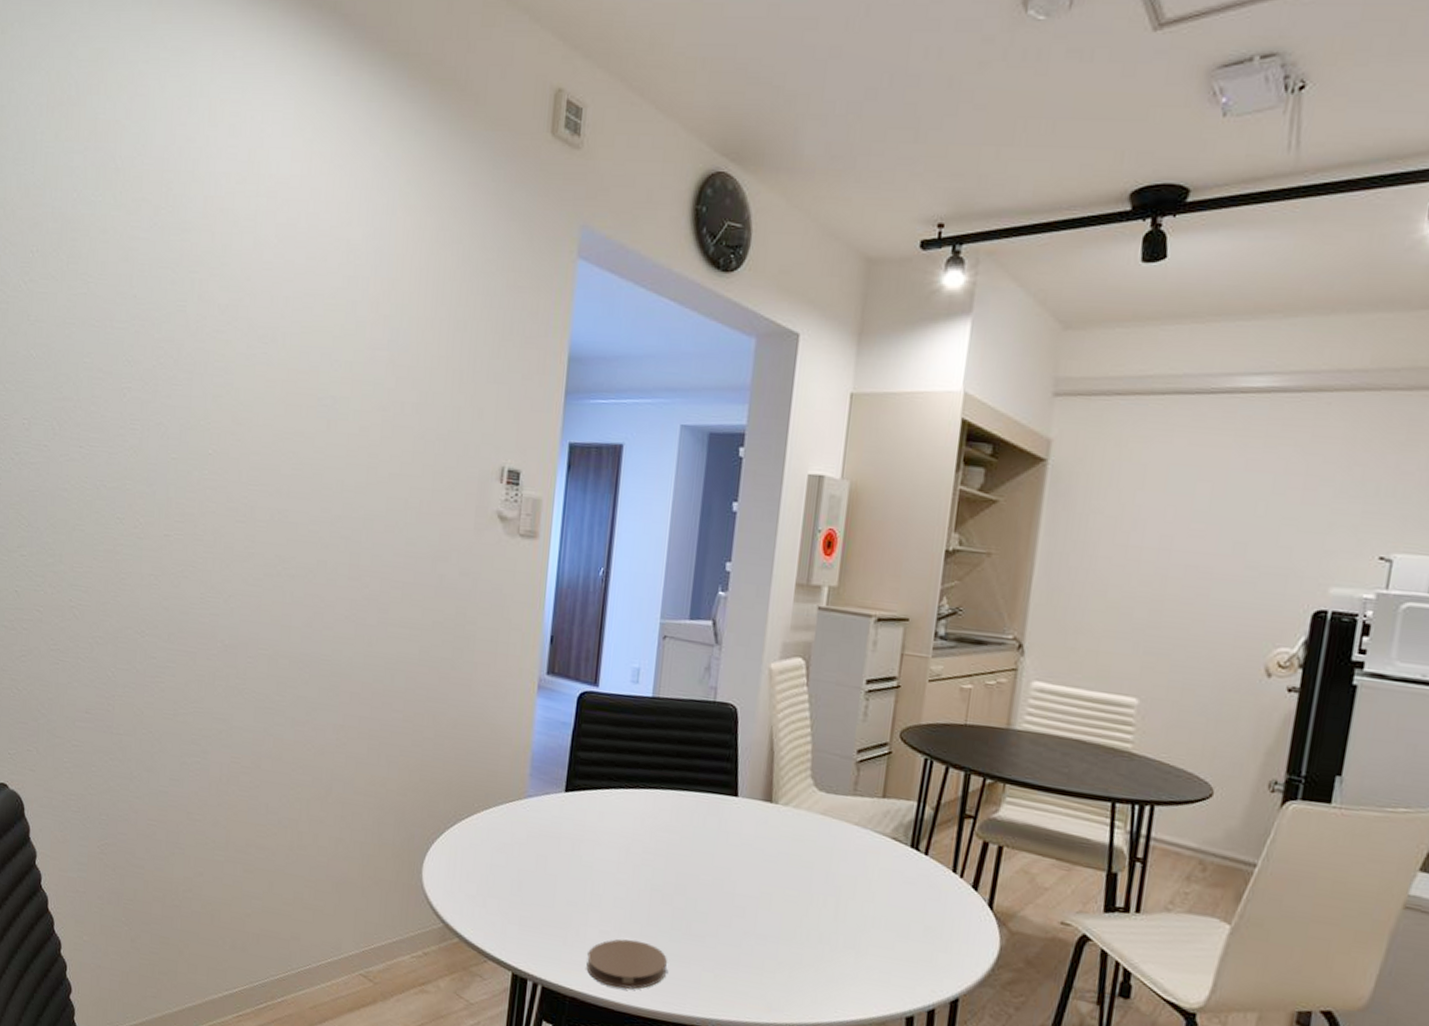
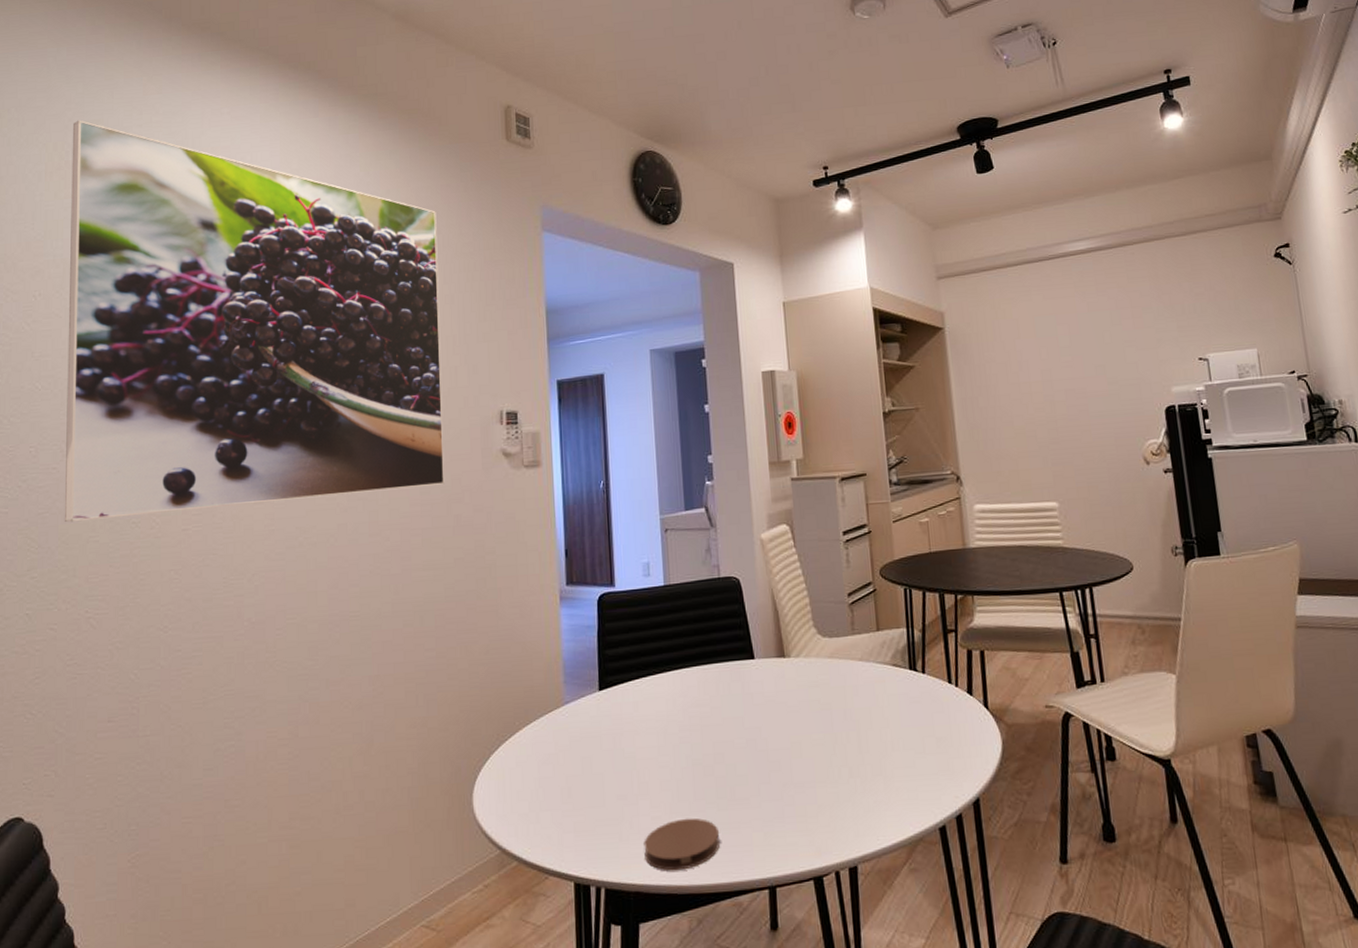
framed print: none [54,46,460,538] -> present [65,120,444,523]

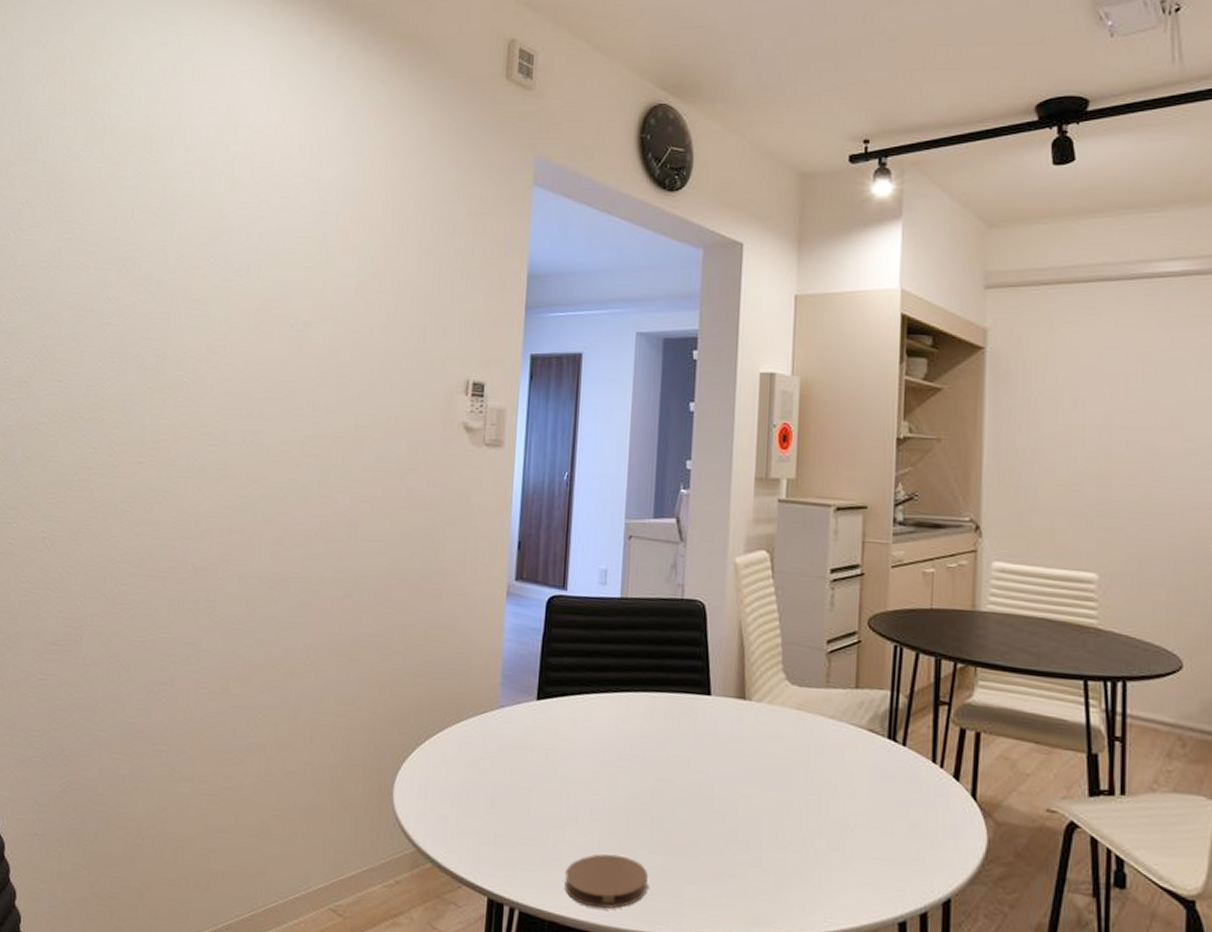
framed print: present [65,120,444,523] -> none [31,22,423,452]

